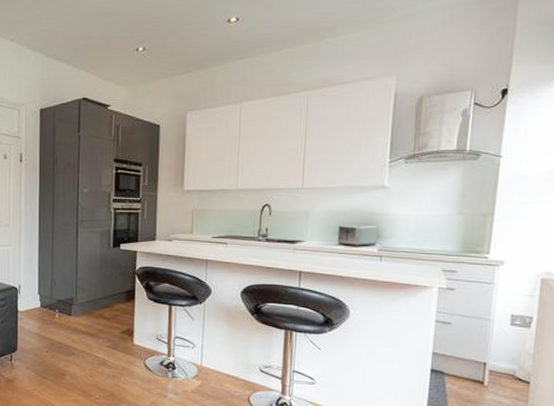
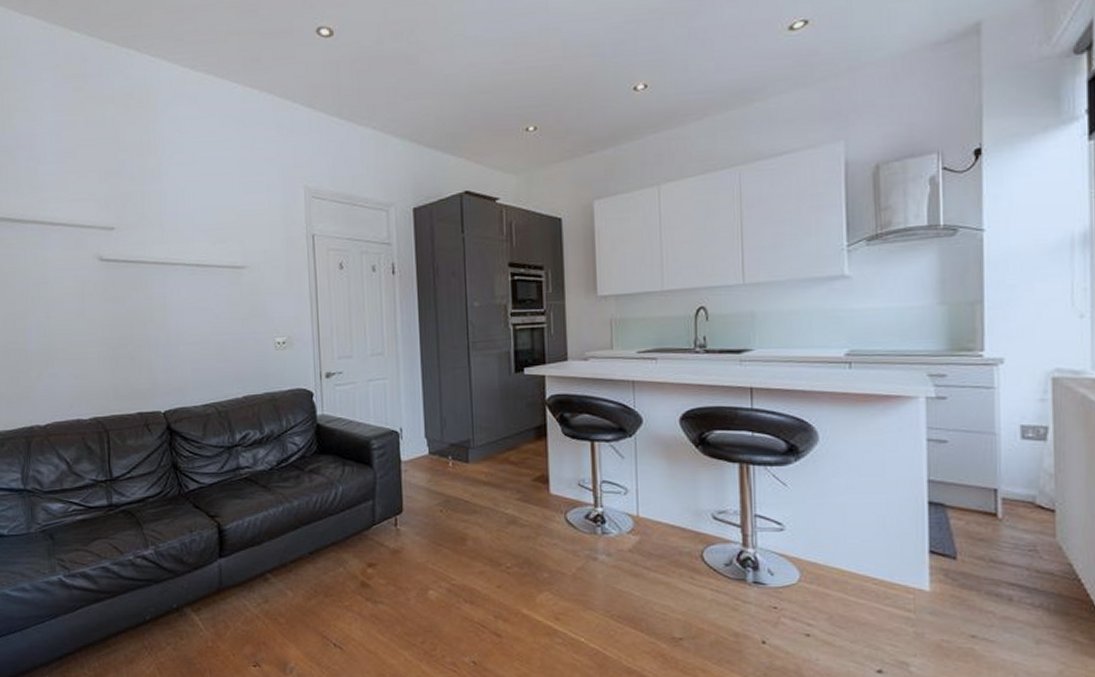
toaster: present [337,225,378,247] -> none [793,324,843,353]

